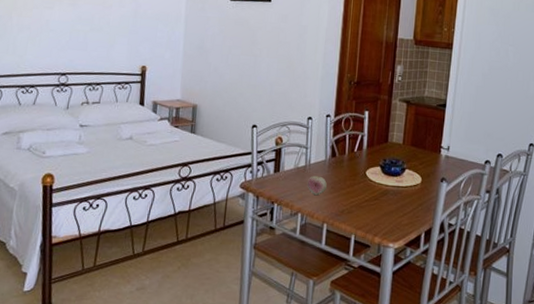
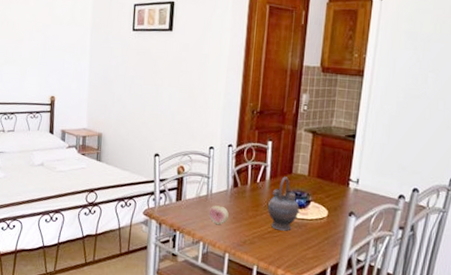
teapot: none [364,145,396,199] -> present [267,177,300,231]

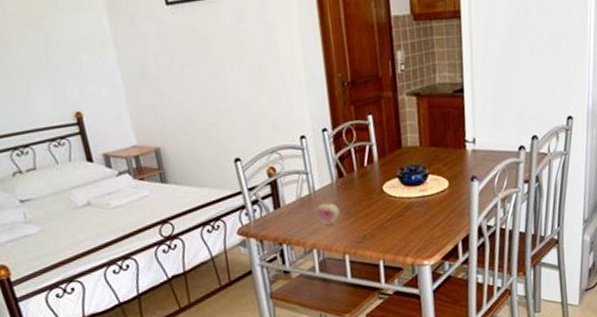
teapot: present [267,177,300,231] -> none [381,153,419,215]

